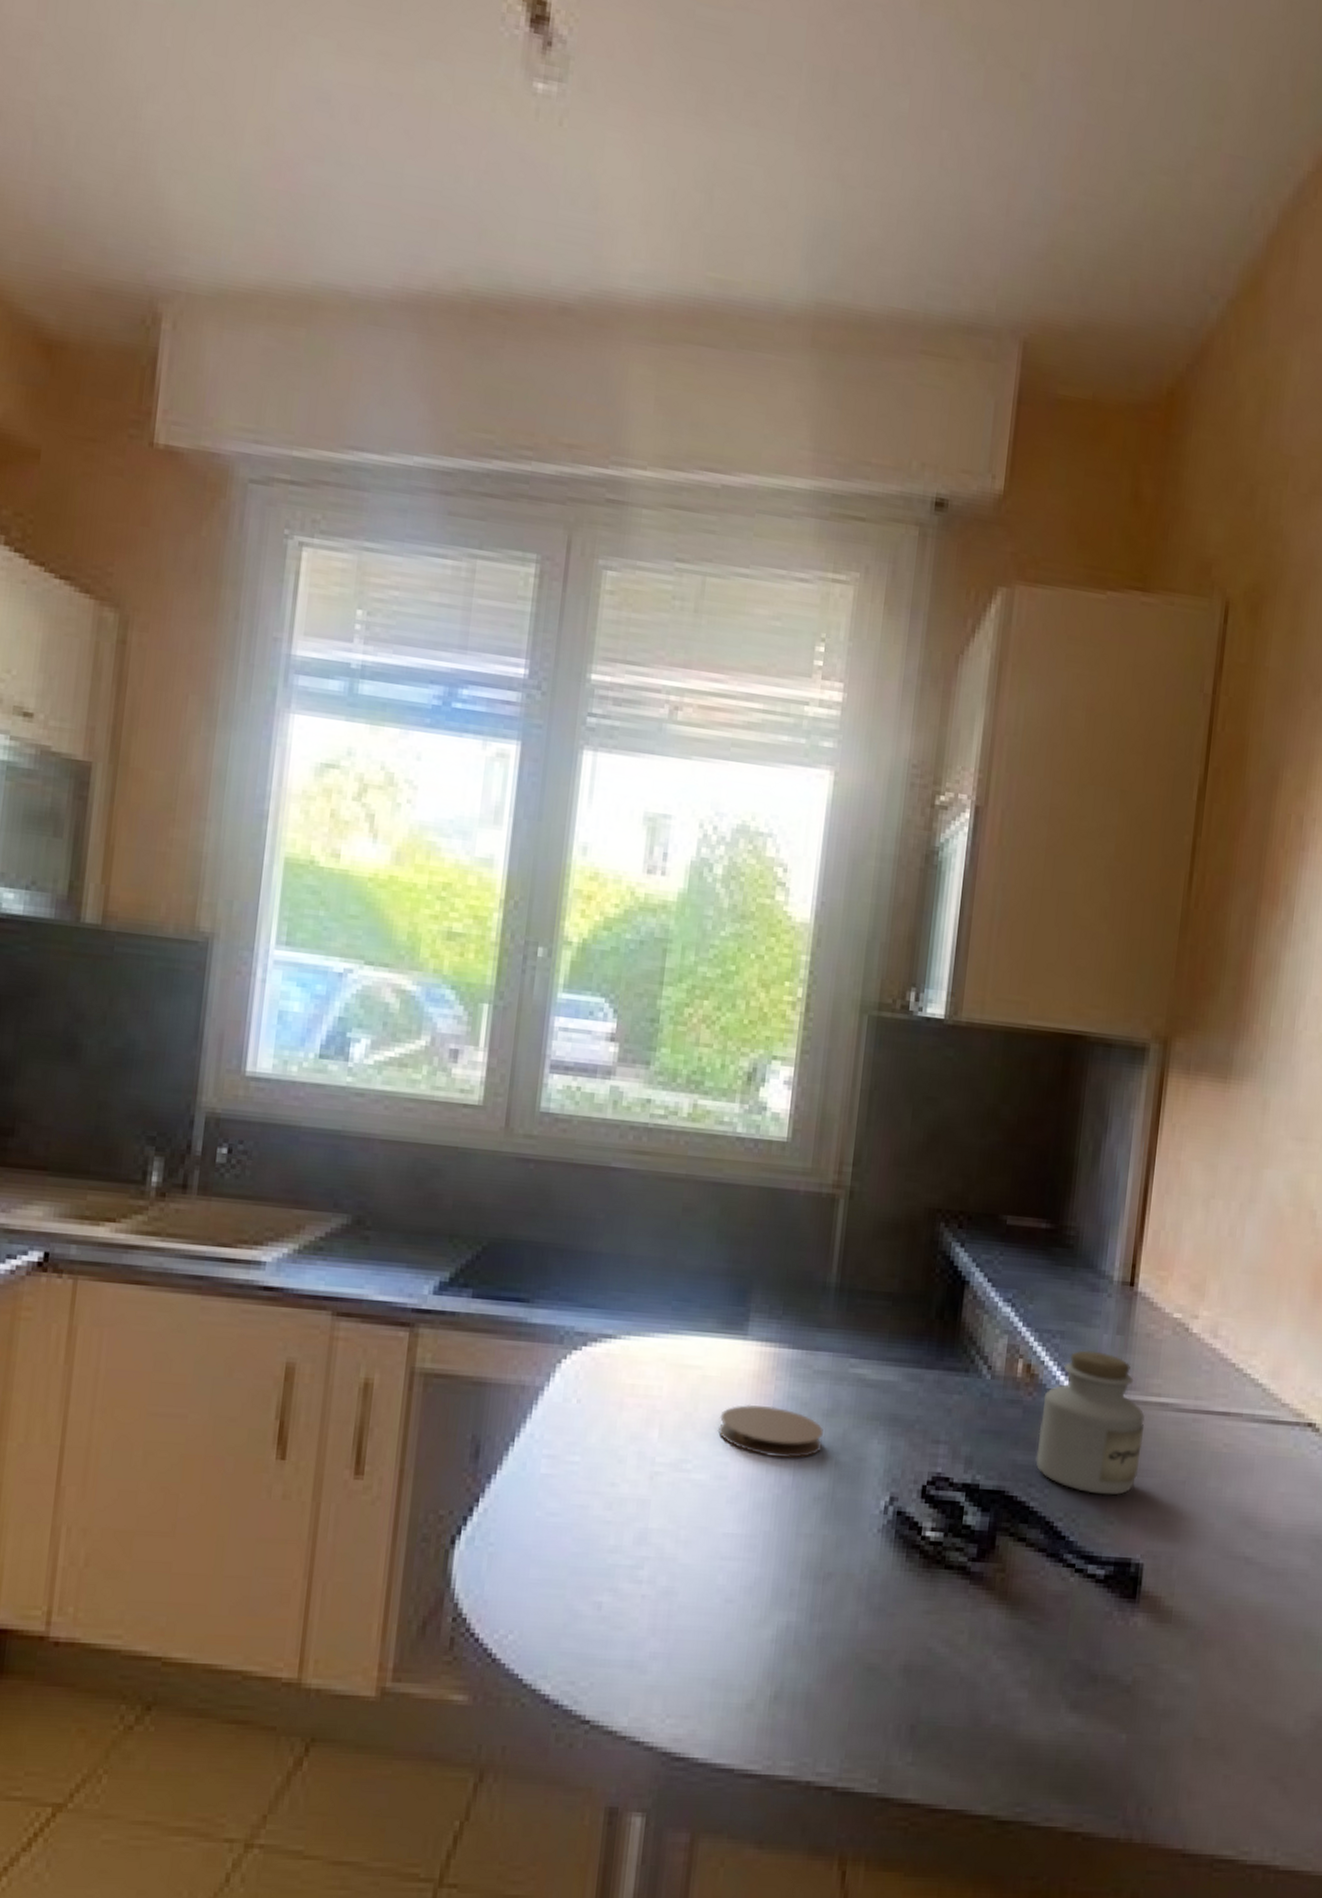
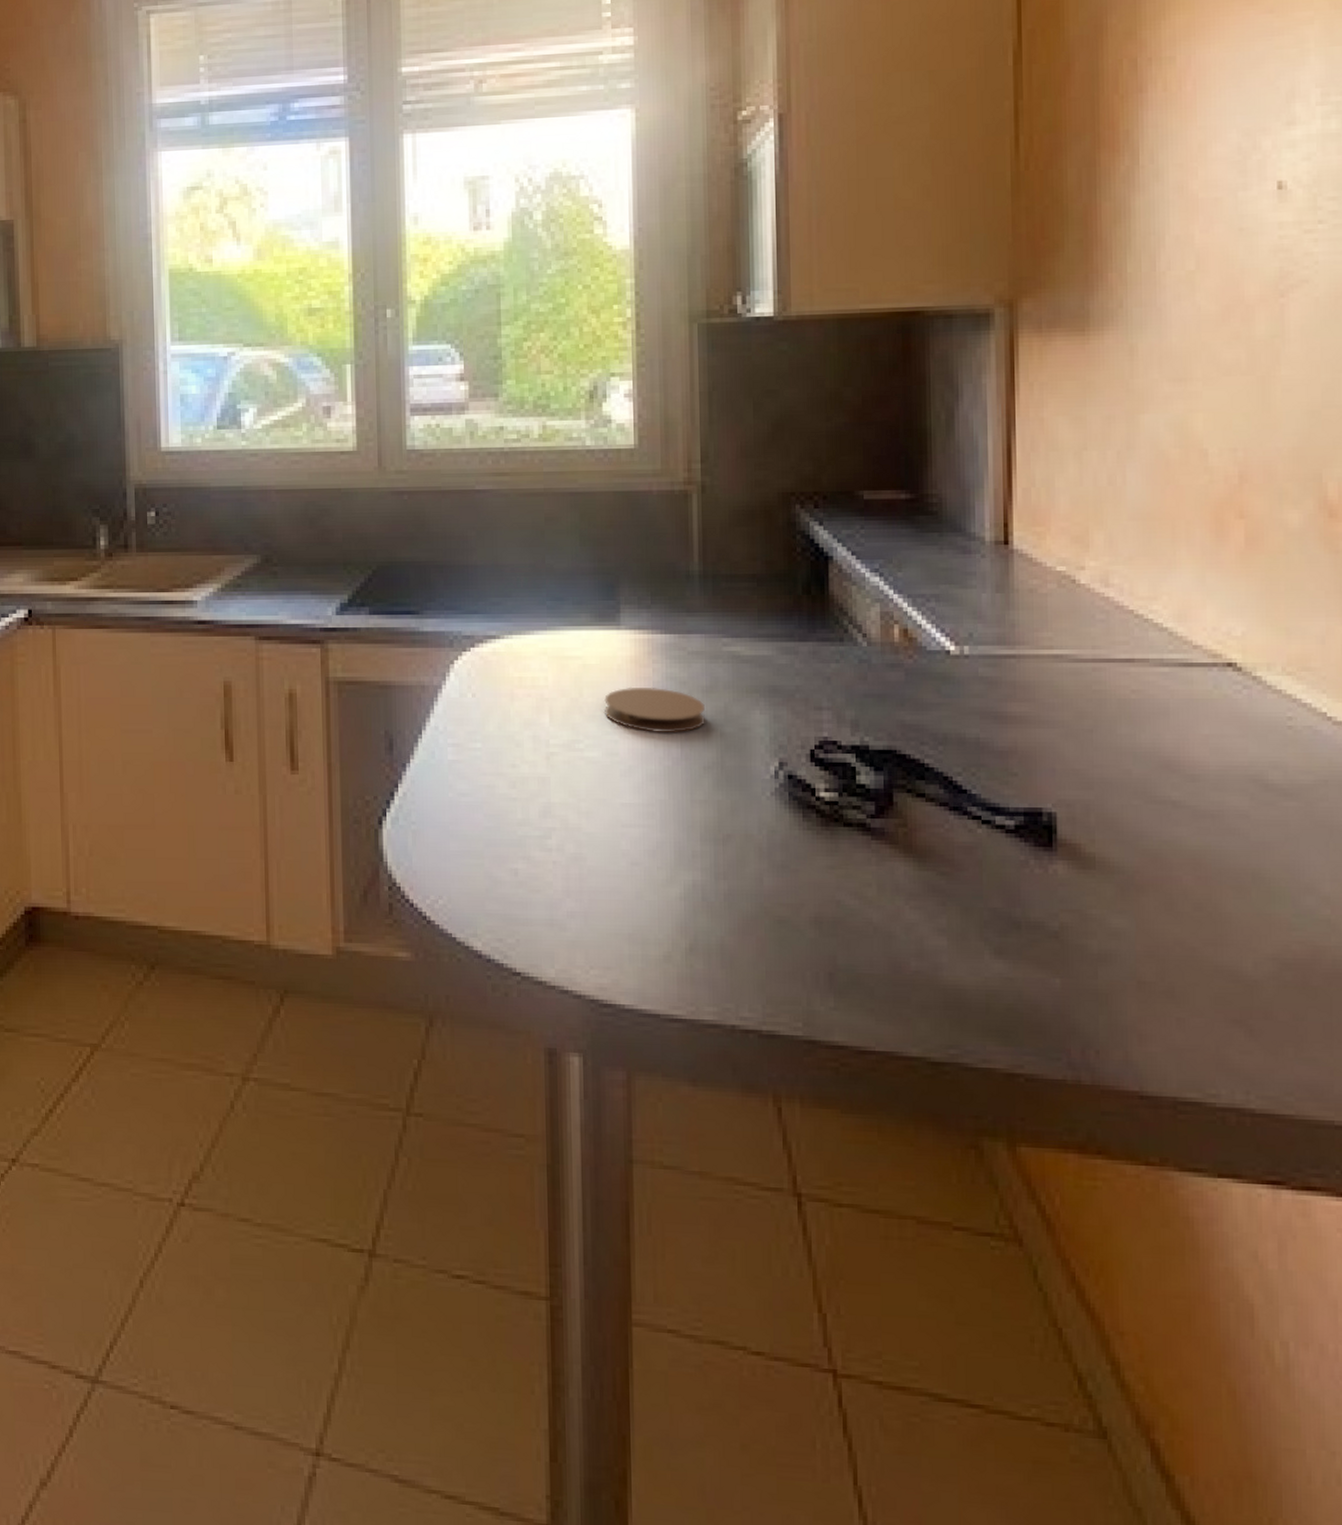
jar: present [1035,1350,1145,1496] -> none [924,611,1040,748]

